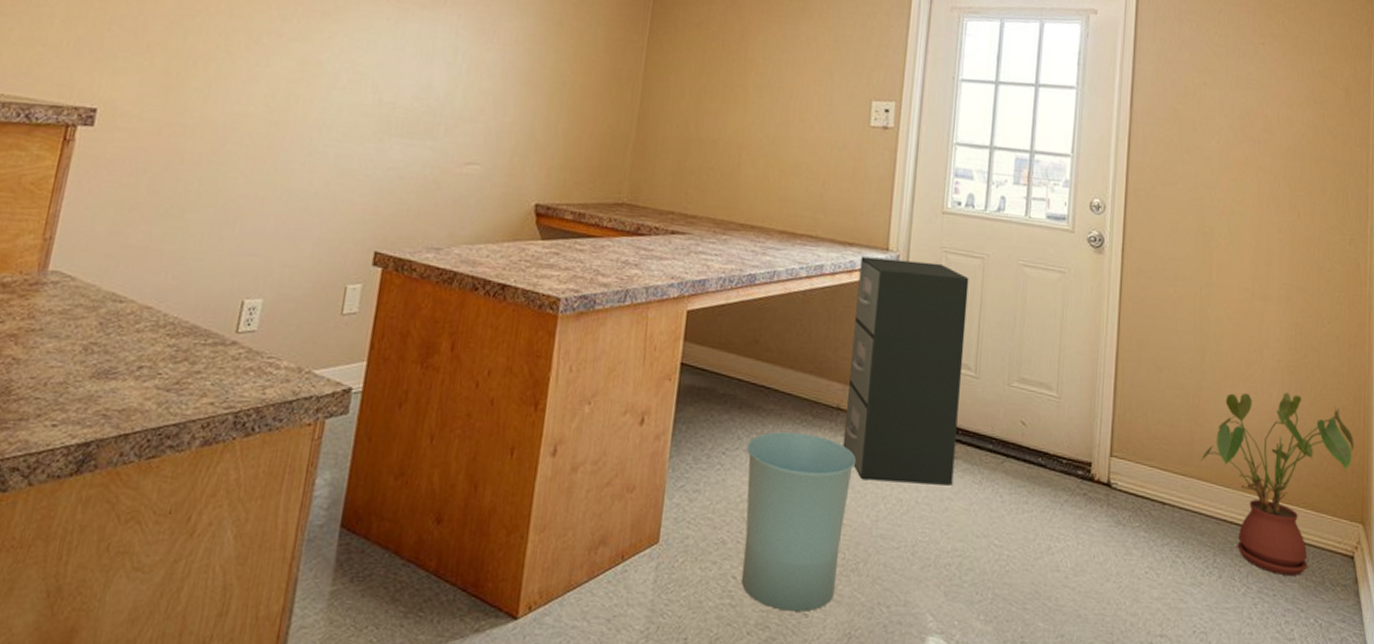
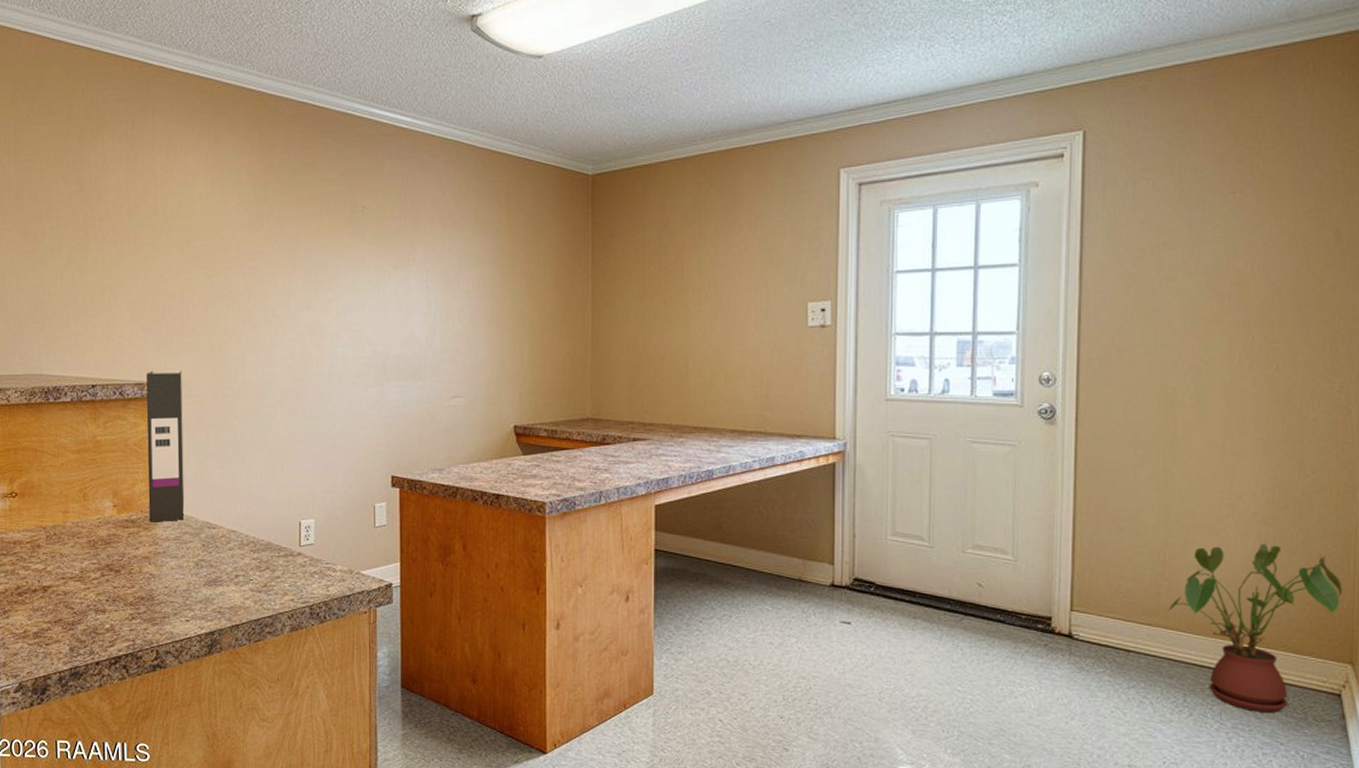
binder: none [28,91,120,289] -> present [146,370,185,522]
waste bin: present [741,432,857,612] -> none [720,602,821,747]
filing cabinet: present [843,256,969,486] -> none [807,446,917,642]

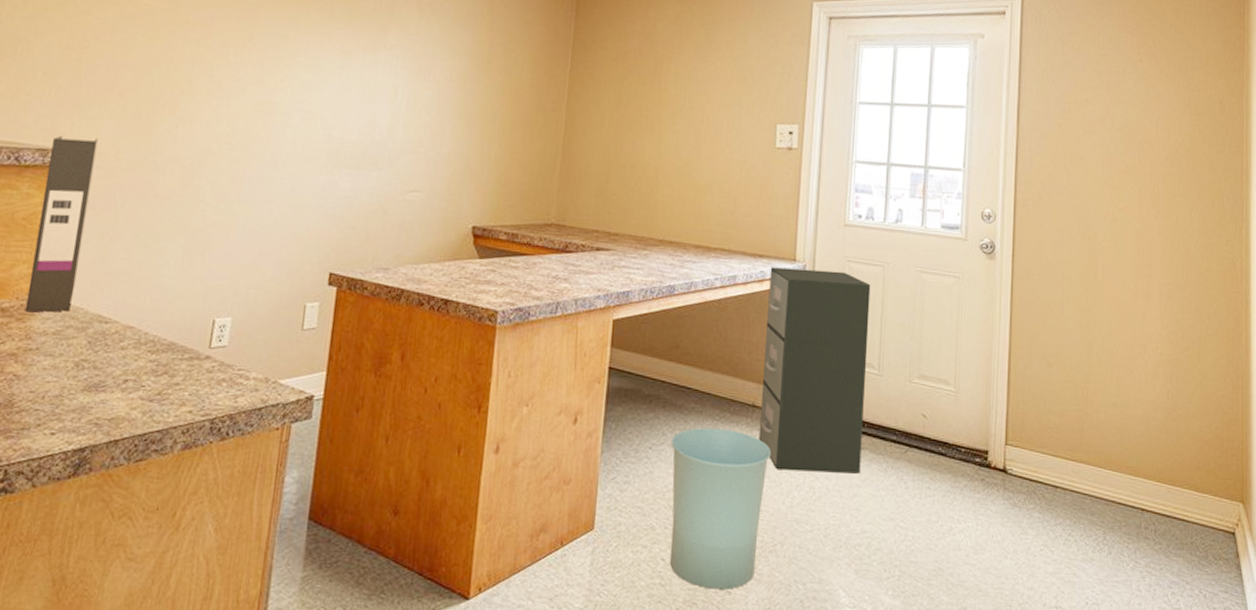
waste bin: none [720,602,821,747] -> present [669,428,772,590]
filing cabinet: none [807,446,917,642] -> present [758,267,871,474]
house plant: present [1167,544,1343,713] -> none [1089,383,1234,551]

